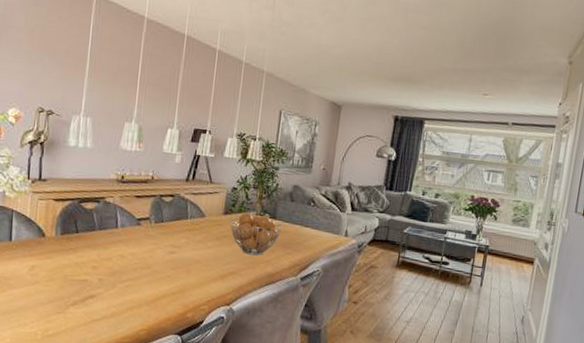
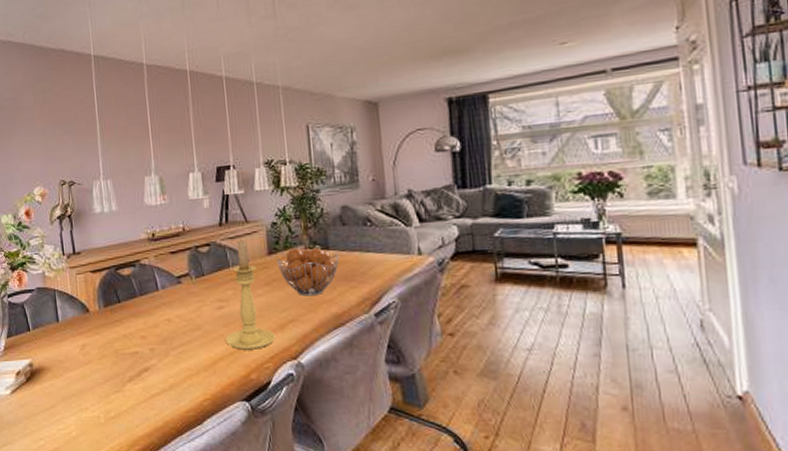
candle holder: none [171,197,216,293] -> present [226,239,276,350]

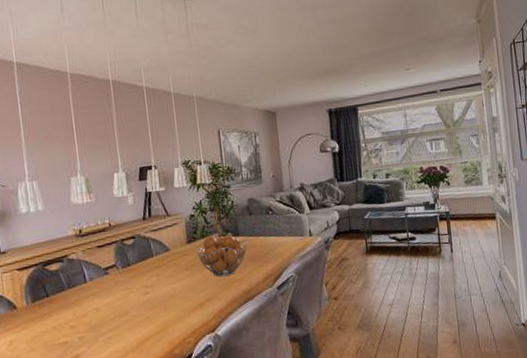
candle holder: present [226,239,276,350] -> none [151,231,196,329]

